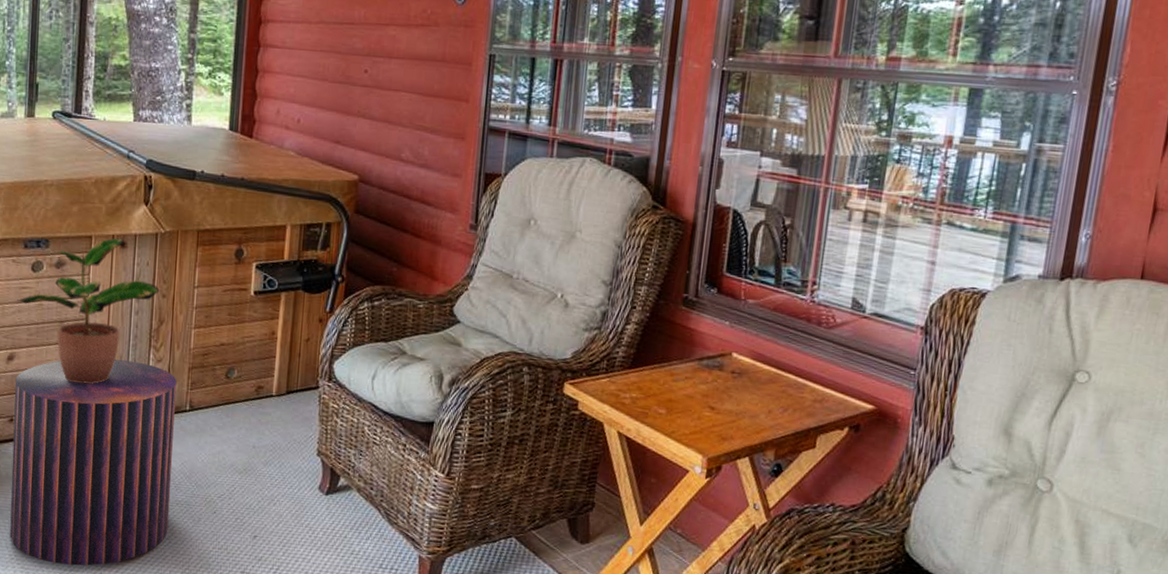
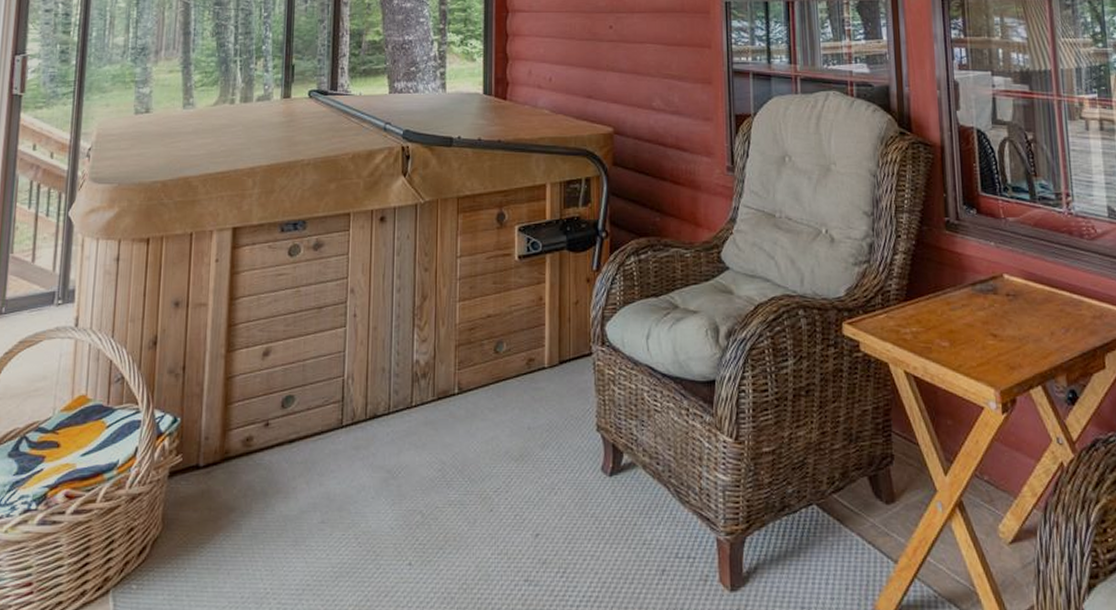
stool: present [10,359,177,566] -> none [265,344,443,594]
potted plant: present [17,237,160,384] -> none [273,212,422,375]

